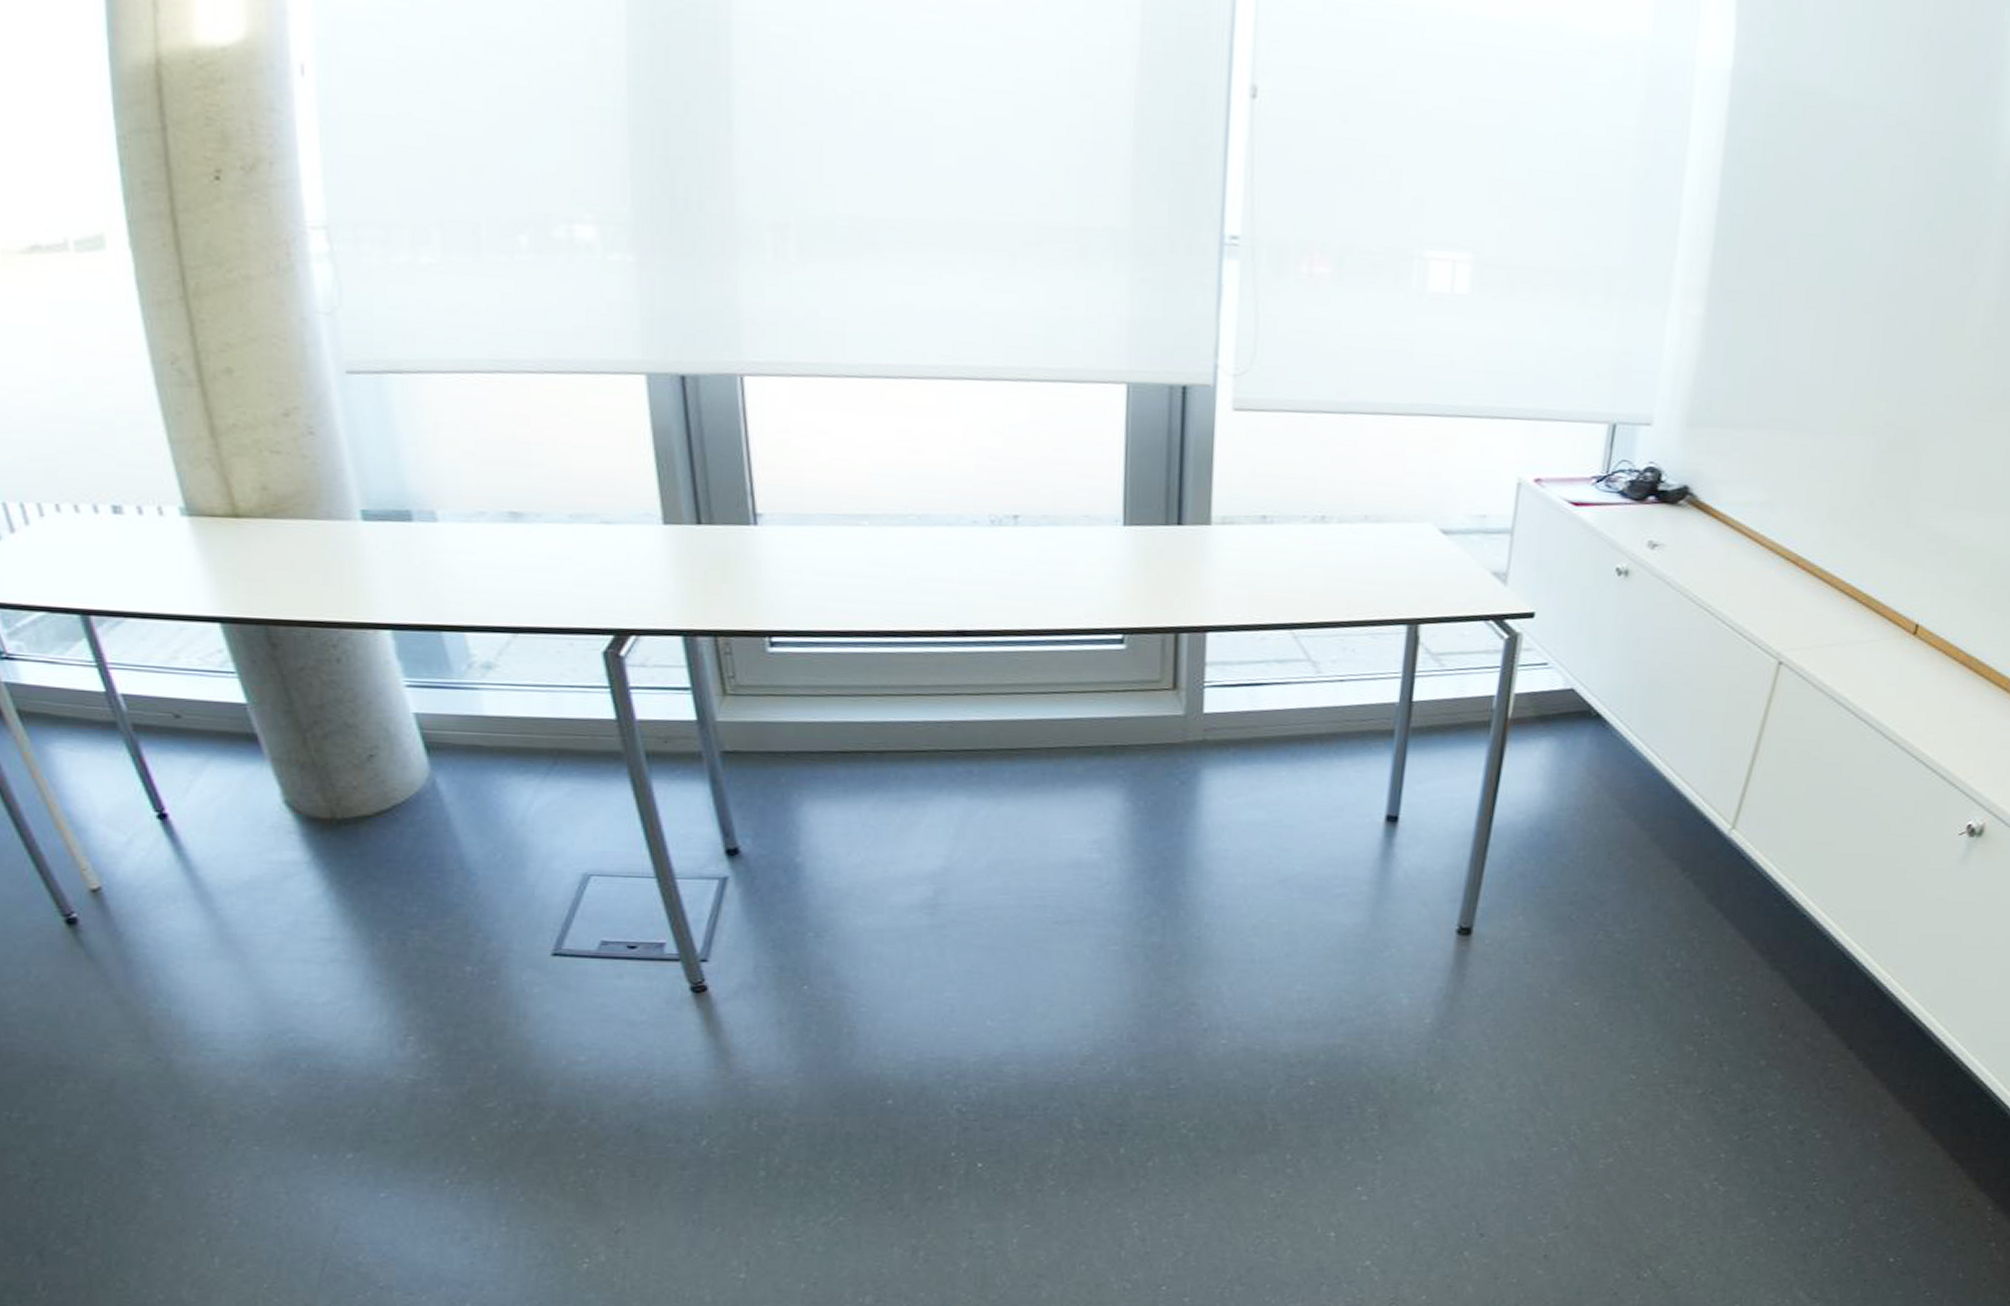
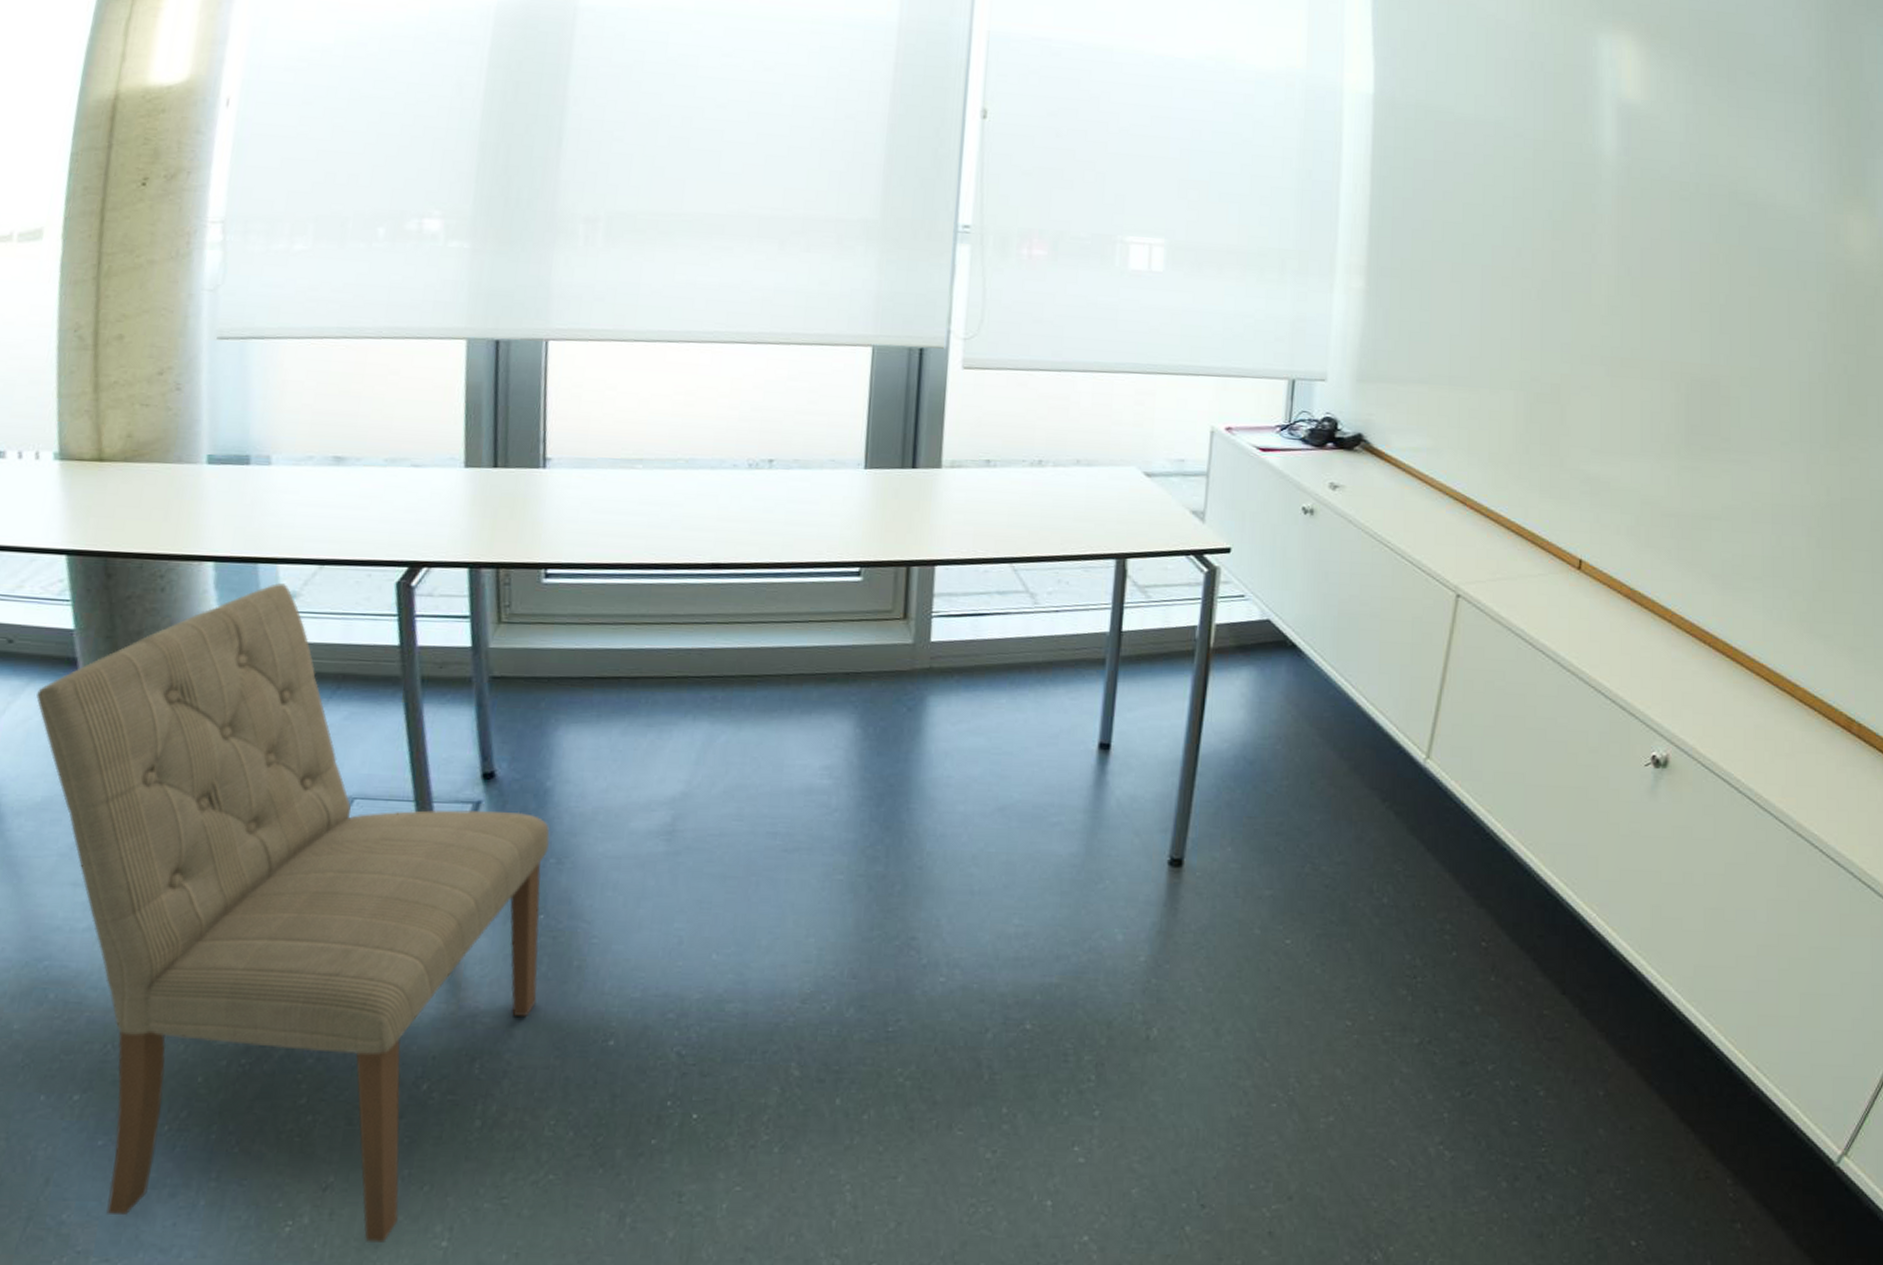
dining chair: none [220,653,809,1275] -> present [36,583,550,1243]

